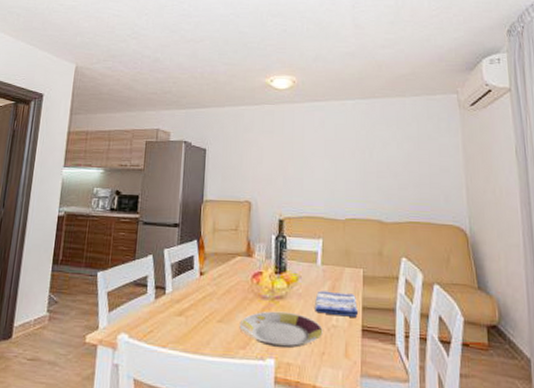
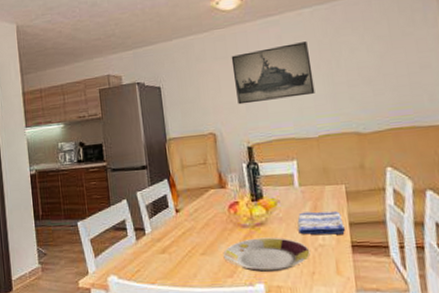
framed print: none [276,129,348,179] -> present [231,41,315,105]

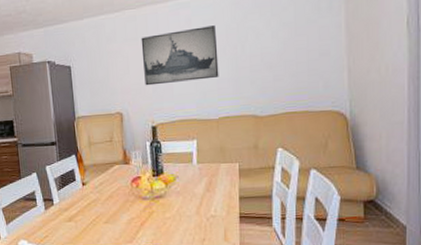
plate: present [223,237,310,273] -> none [124,208,203,239]
dish towel: present [297,211,345,235] -> none [193,186,235,207]

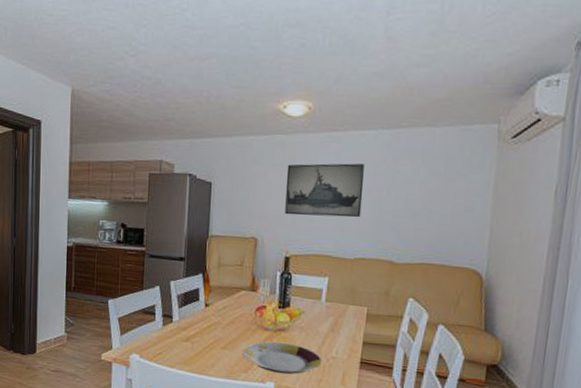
plate: none [124,208,203,239] -> present [242,341,322,374]

